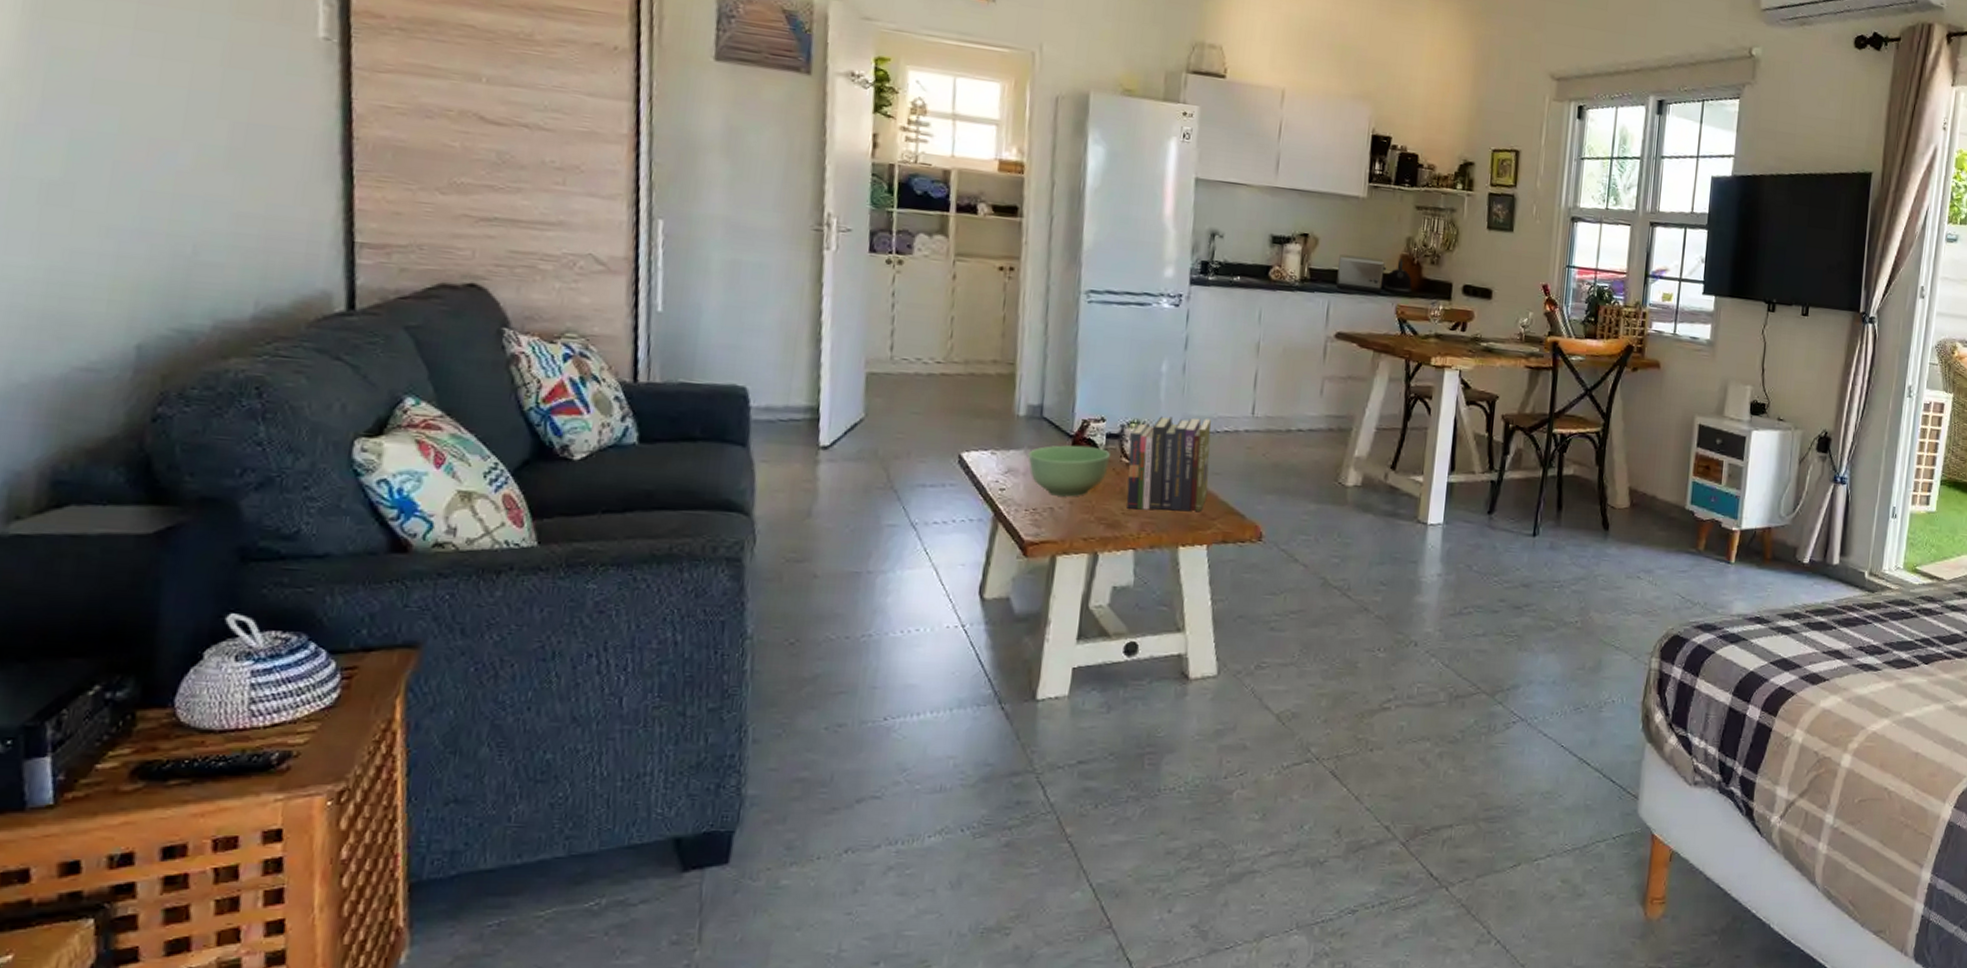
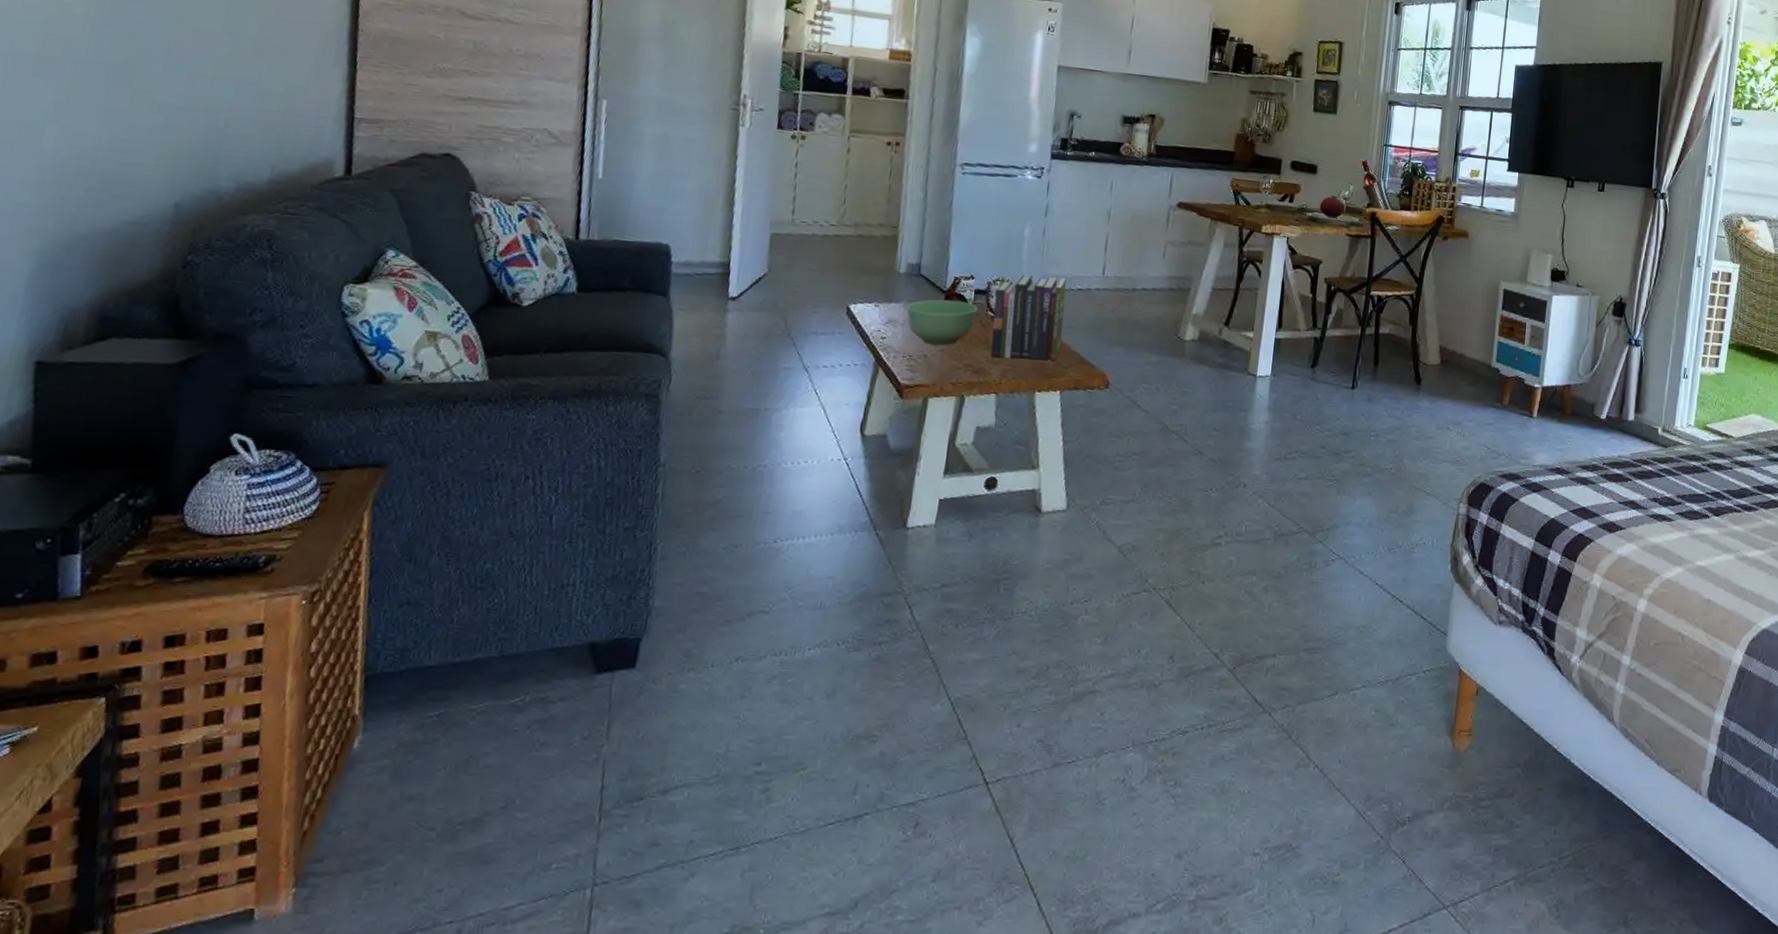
toaster: present [1335,254,1387,293] -> none [1178,133,1224,168]
kettle: present [1384,259,1412,294] -> none [1221,137,1246,169]
fruit: none [1495,323,1522,349] -> present [1319,195,1344,219]

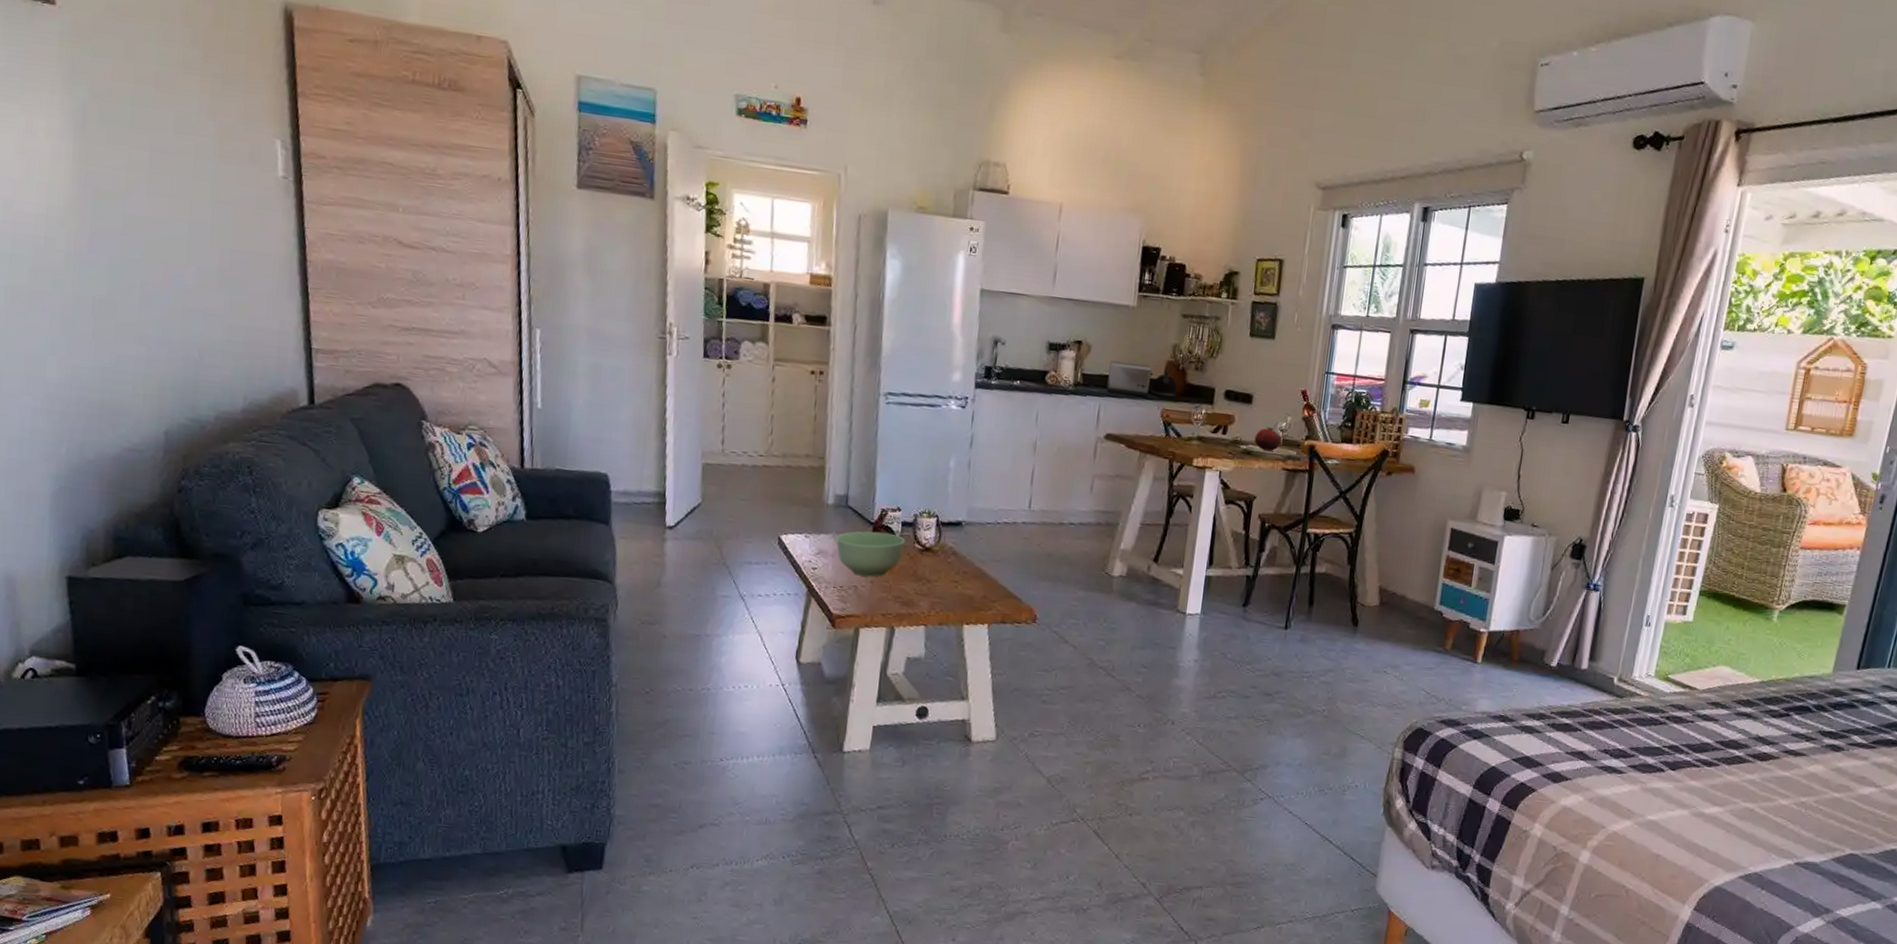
books: present [991,275,1067,361] -> none [919,507,993,594]
toaster: none [1178,133,1224,168] -> present [1106,360,1154,397]
kettle: none [1221,137,1246,169] -> present [1150,365,1177,398]

